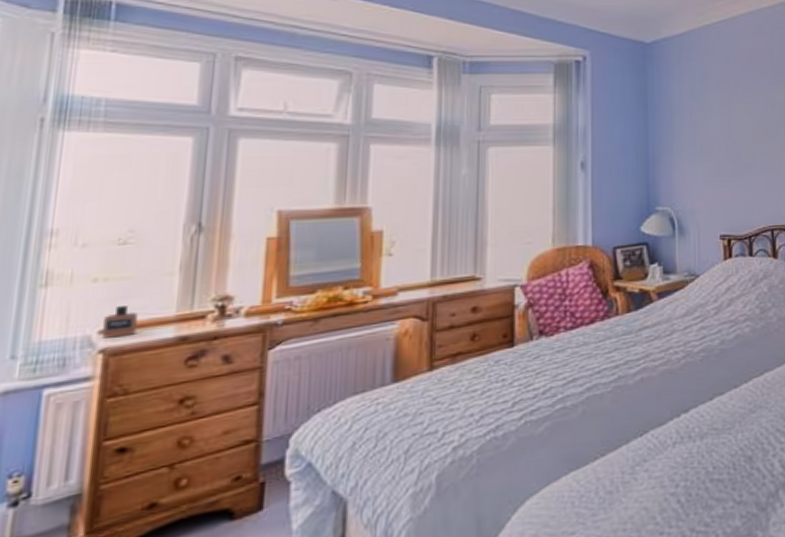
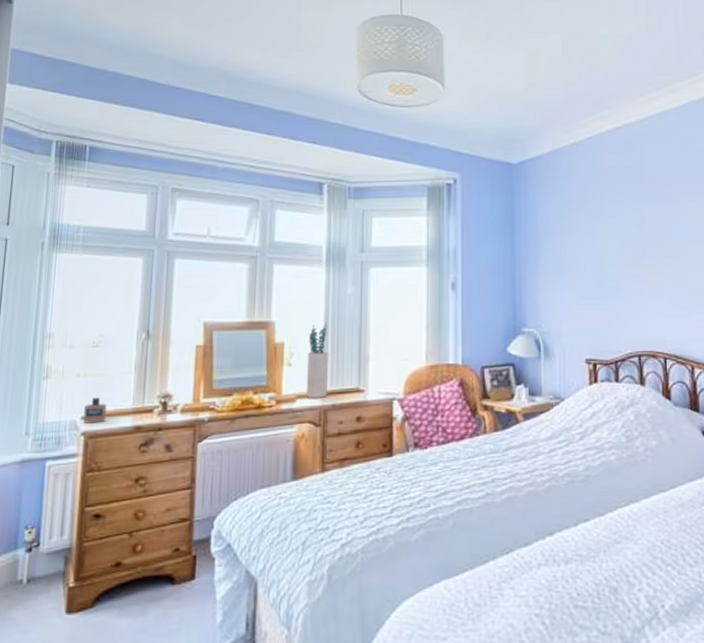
vase: none [410,205,439,291] -> present [306,321,329,399]

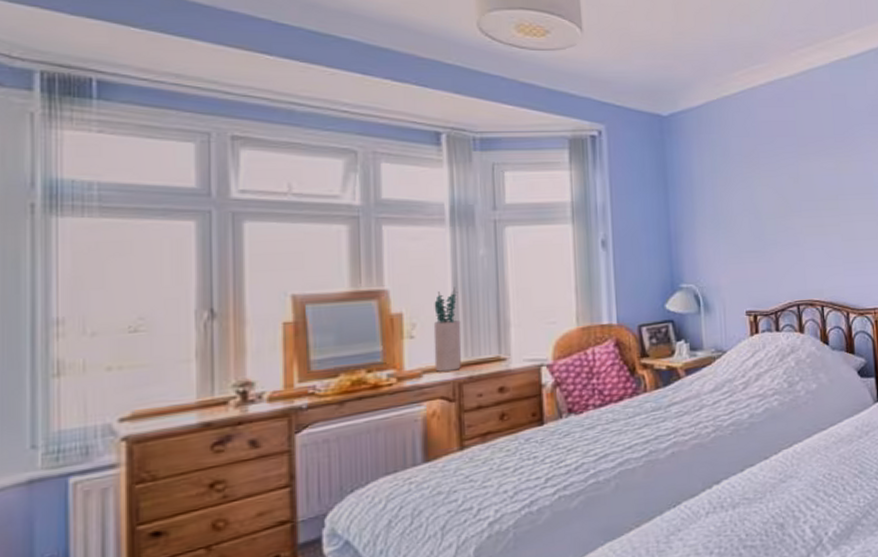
perfume: present [83,398,107,423] -> none [123,393,158,426]

